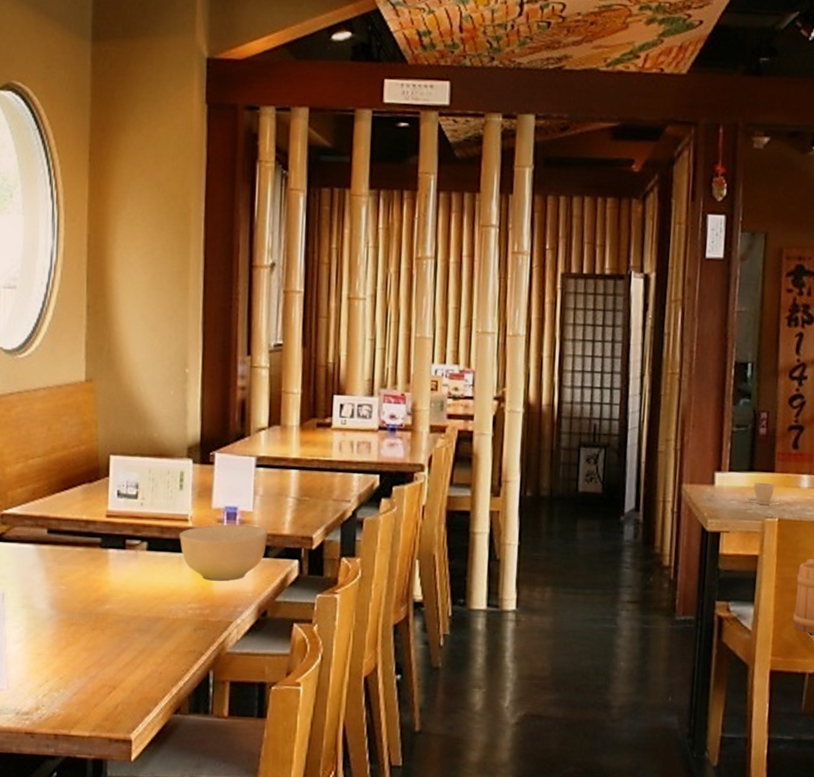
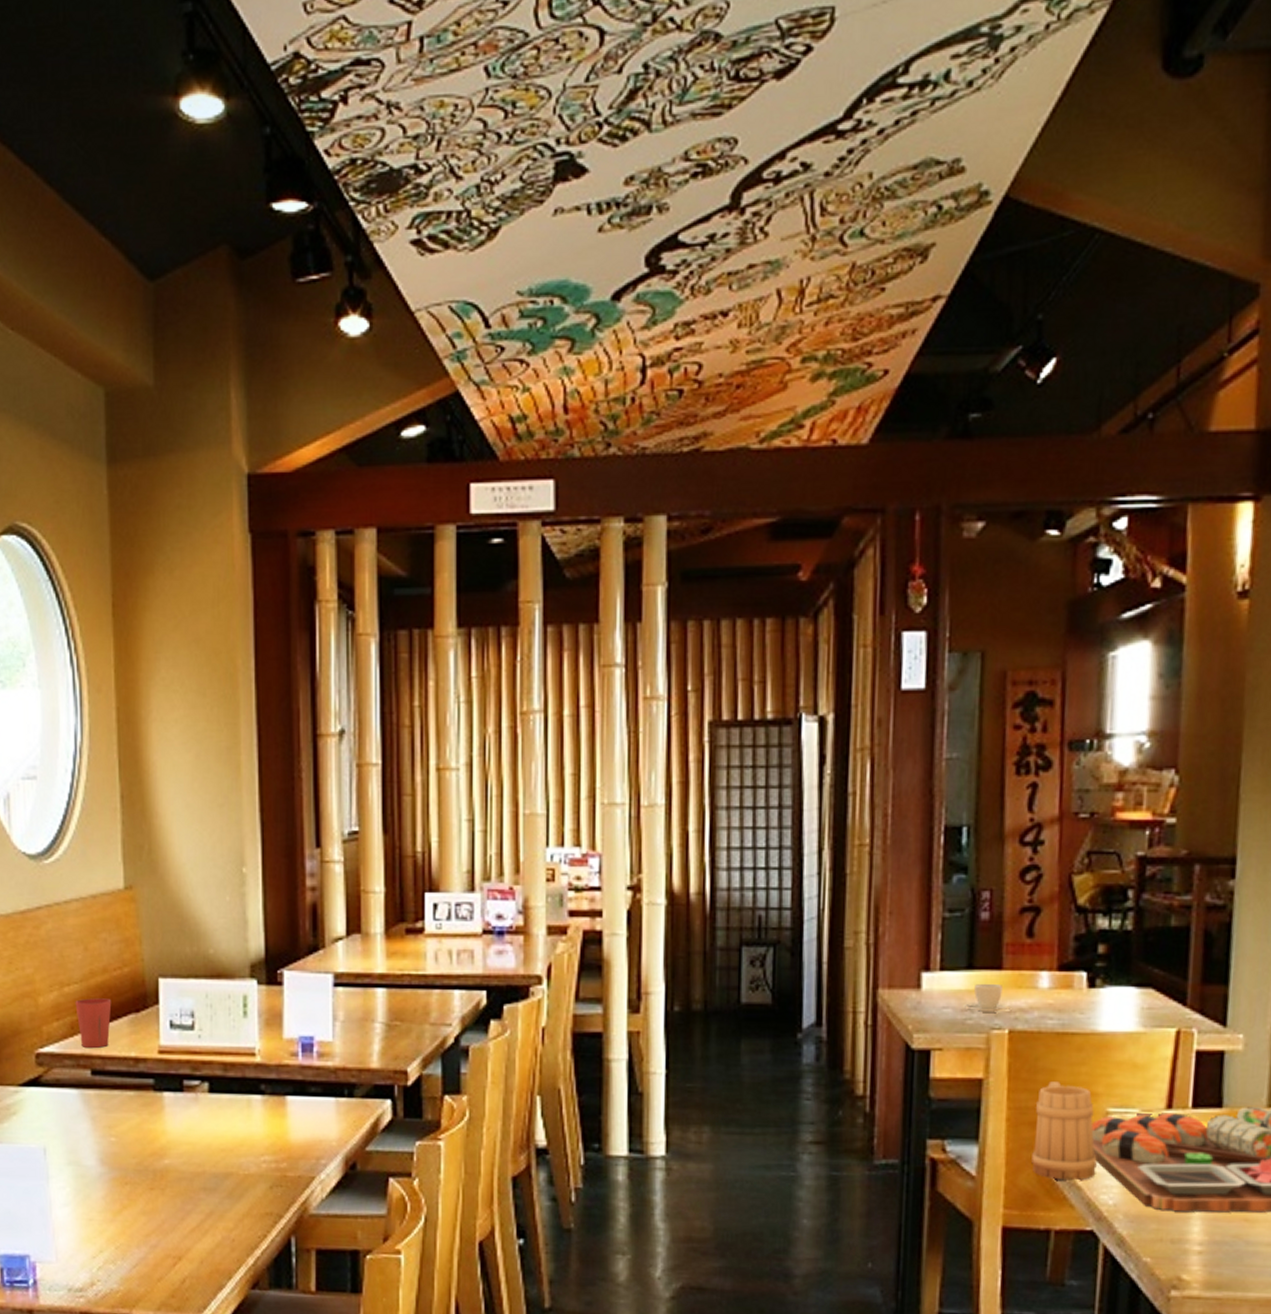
cup: none [37,469,69,512] -> present [75,998,112,1049]
bowl: present [180,524,268,581] -> none [247,1058,353,1128]

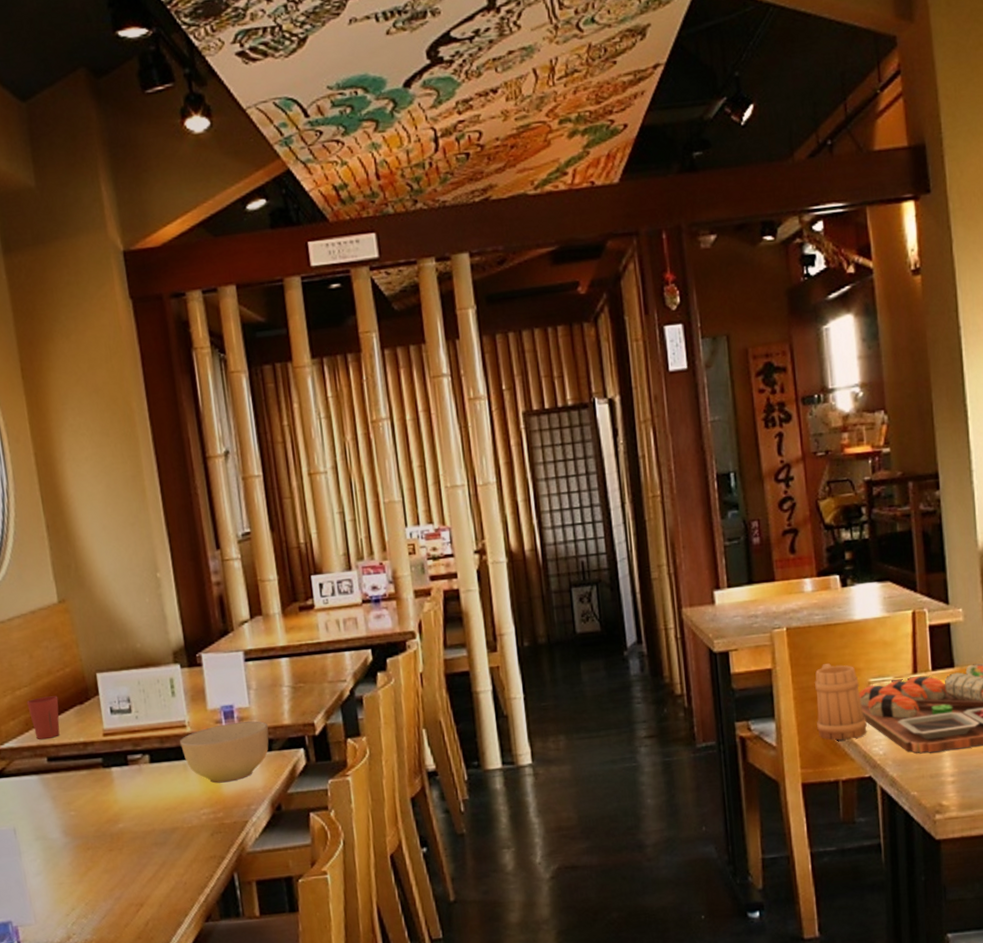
bowl: none [247,1058,353,1128] -> present [180,721,269,783]
teacup: present [965,983,1012,1012] -> none [750,592,786,617]

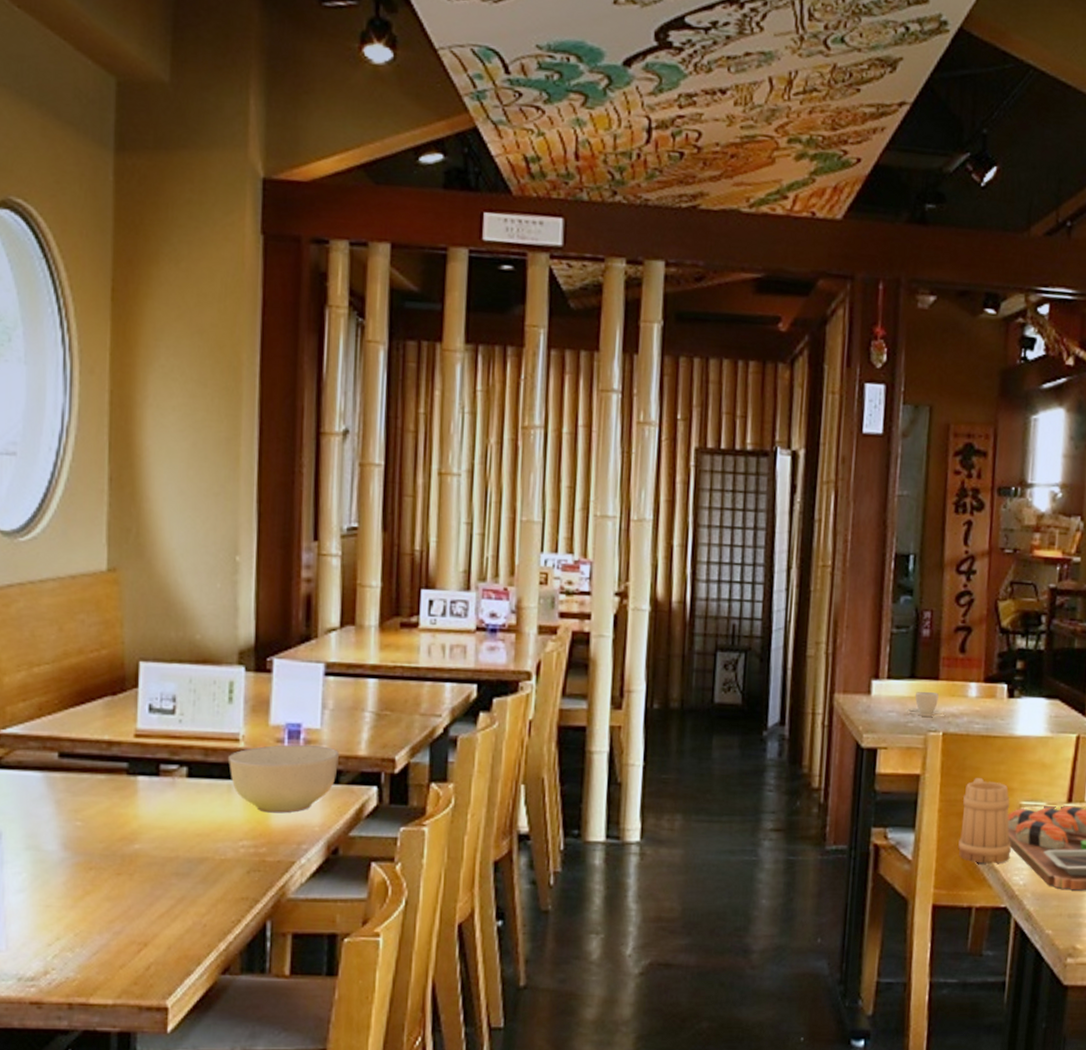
cup: present [27,696,60,740] -> none [45,679,86,731]
teacup: none [750,592,786,617] -> present [907,691,946,717]

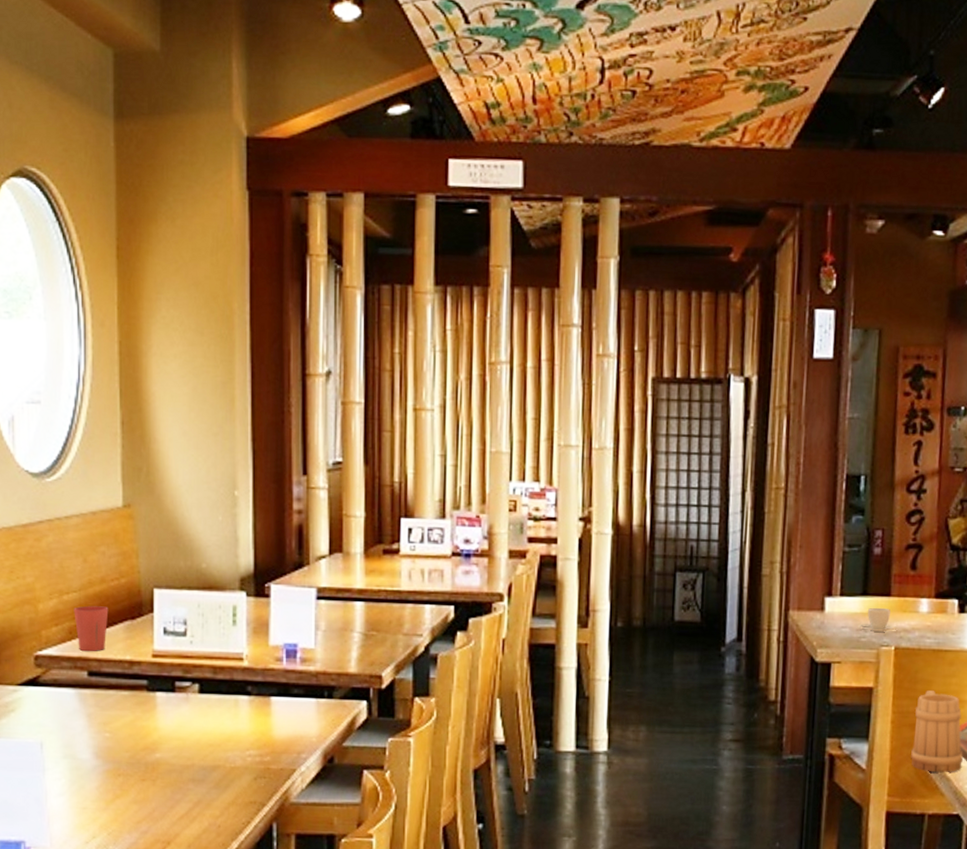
cup: none [45,679,86,731] -> present [74,606,109,652]
bowl: present [229,744,340,813] -> none [235,663,333,726]

